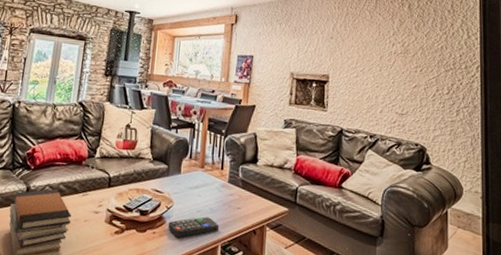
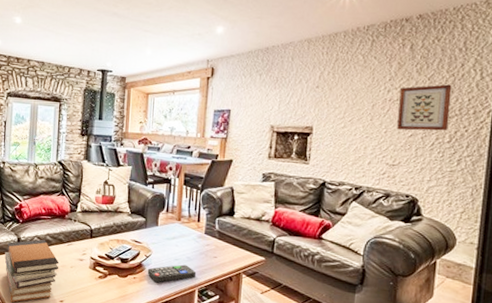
wall art: none [403,41,446,84] -> present [397,84,452,131]

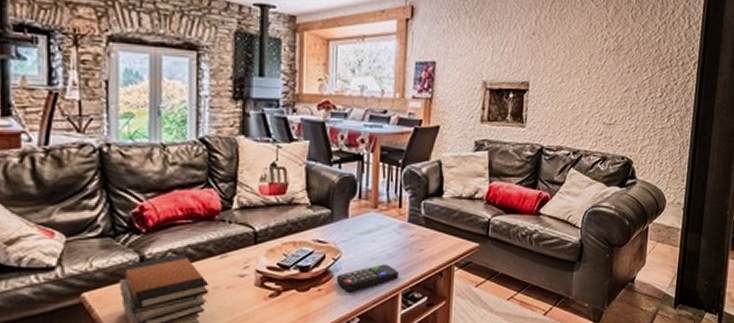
wall art: present [397,84,452,131] -> none [613,32,664,85]

